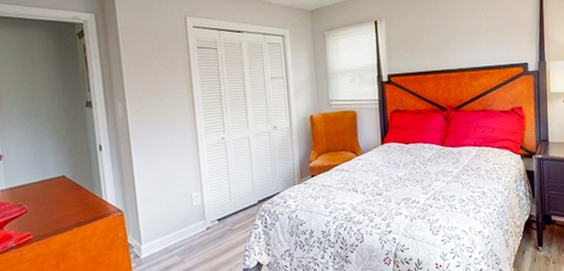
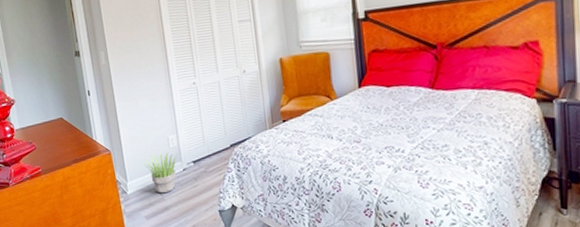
potted plant: none [161,211,201,256] -> present [143,152,178,194]

